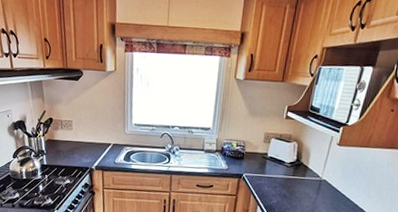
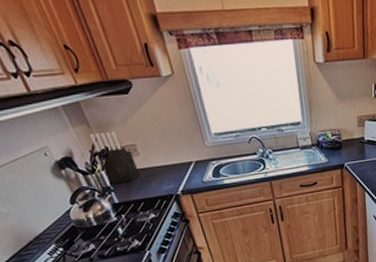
knife block: none [39,107,69,150] -> present [90,132,140,183]

